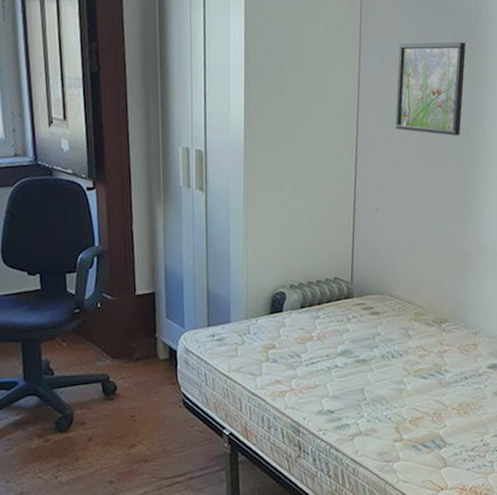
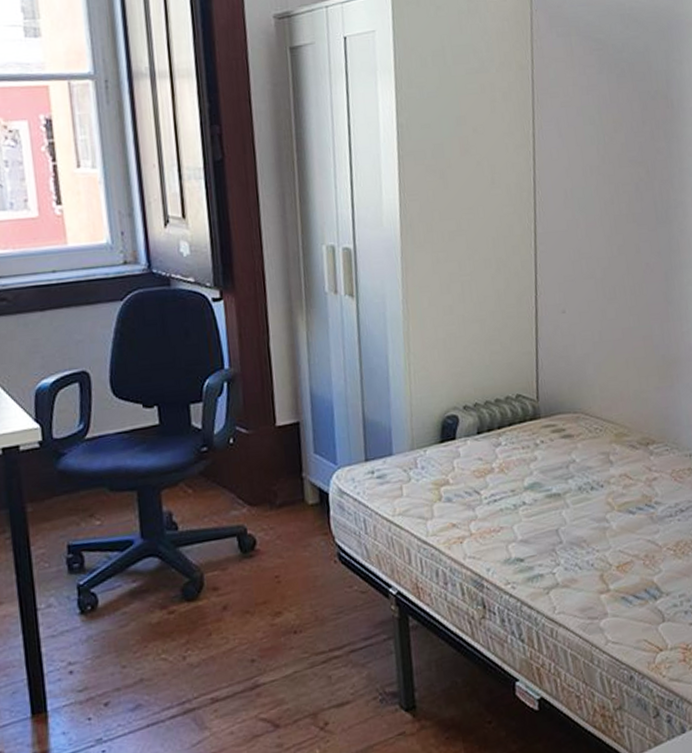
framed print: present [395,42,466,136] -> none [579,109,659,219]

